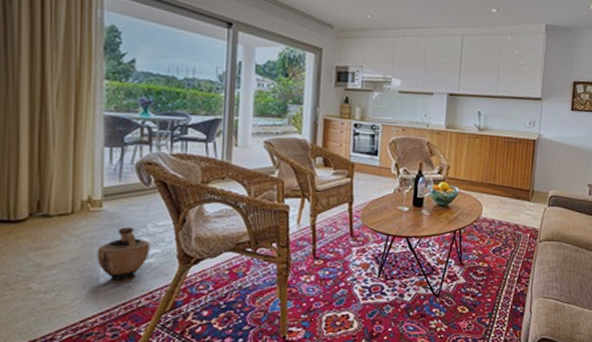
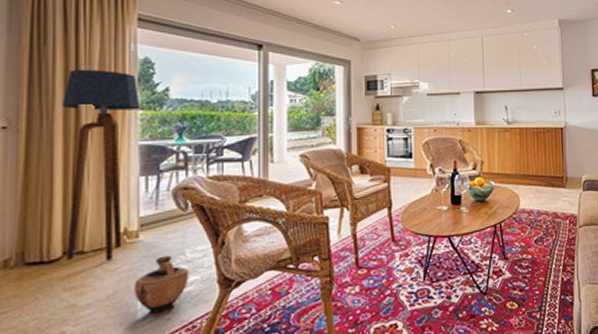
floor lamp: none [28,31,106,227] -> present [63,69,141,262]

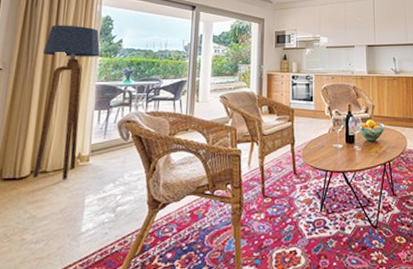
ceramic jug: present [134,255,189,317] -> none [81,178,125,231]

